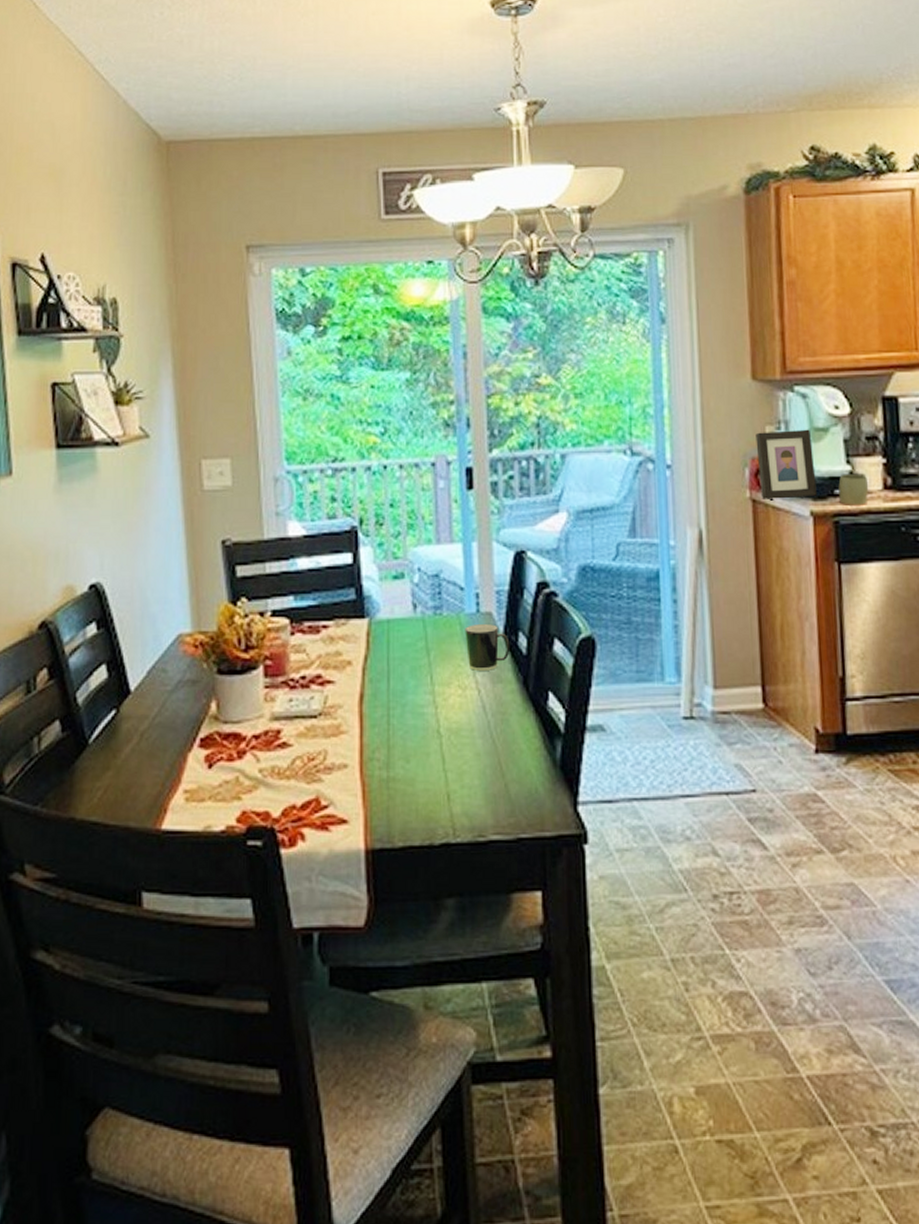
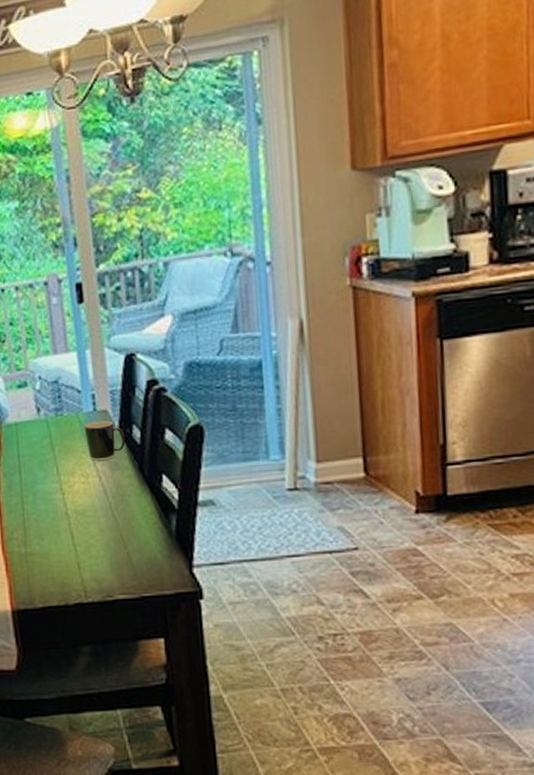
picture frame: present [755,430,817,499] -> none [355,213,419,285]
mug: present [838,473,869,507] -> none [441,252,474,284]

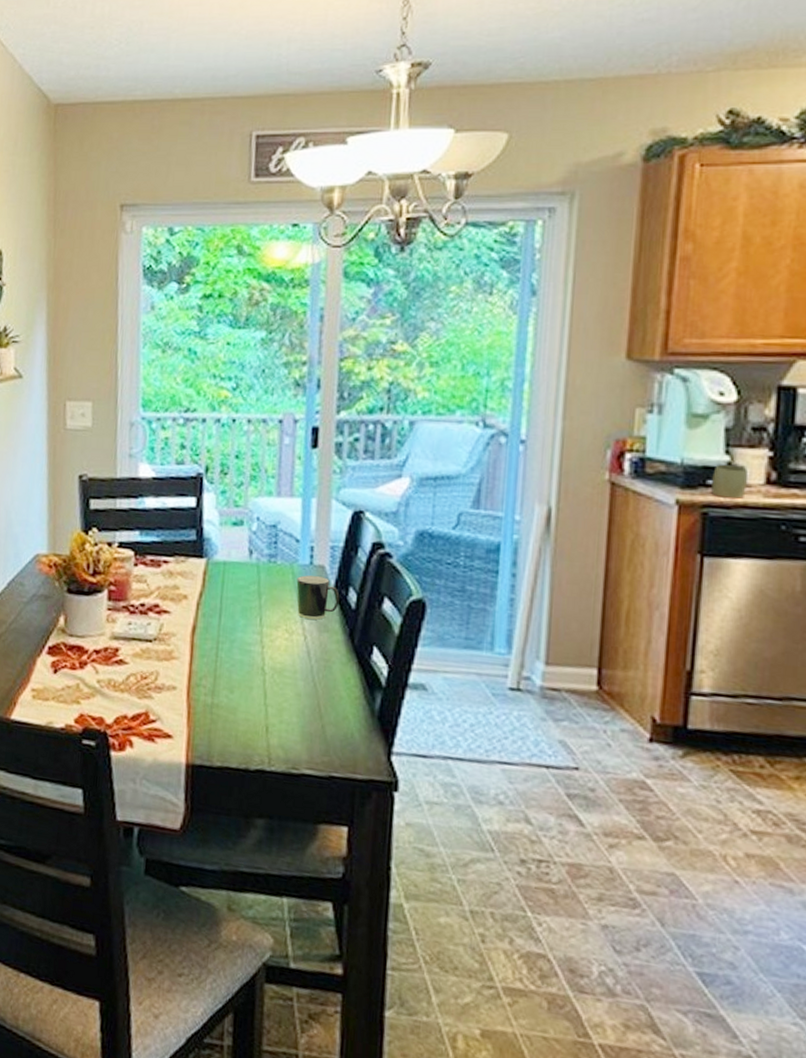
mug: none [441,252,474,284] -> present [711,464,749,500]

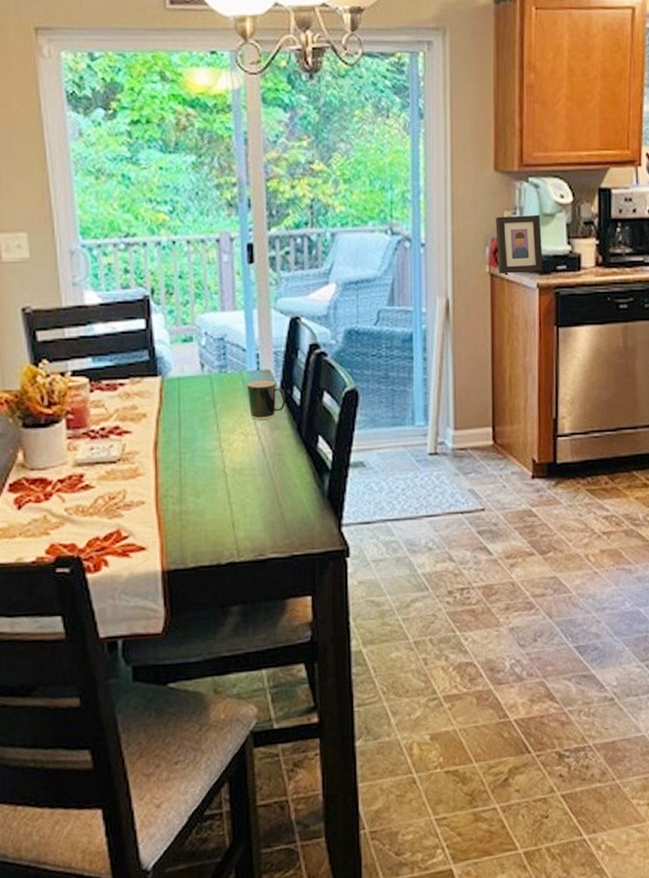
picture frame: none [622,414,687,486] -> present [495,215,543,274]
mug: present [711,464,749,500] -> none [560,253,584,280]

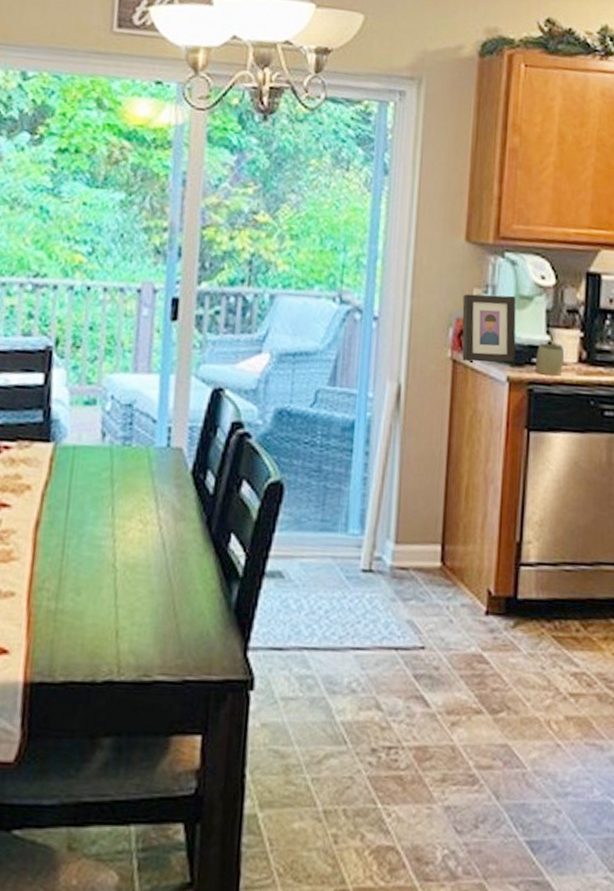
mug: present [247,380,286,421] -> none [152,459,197,508]
mug: none [560,253,584,280] -> present [535,343,565,377]

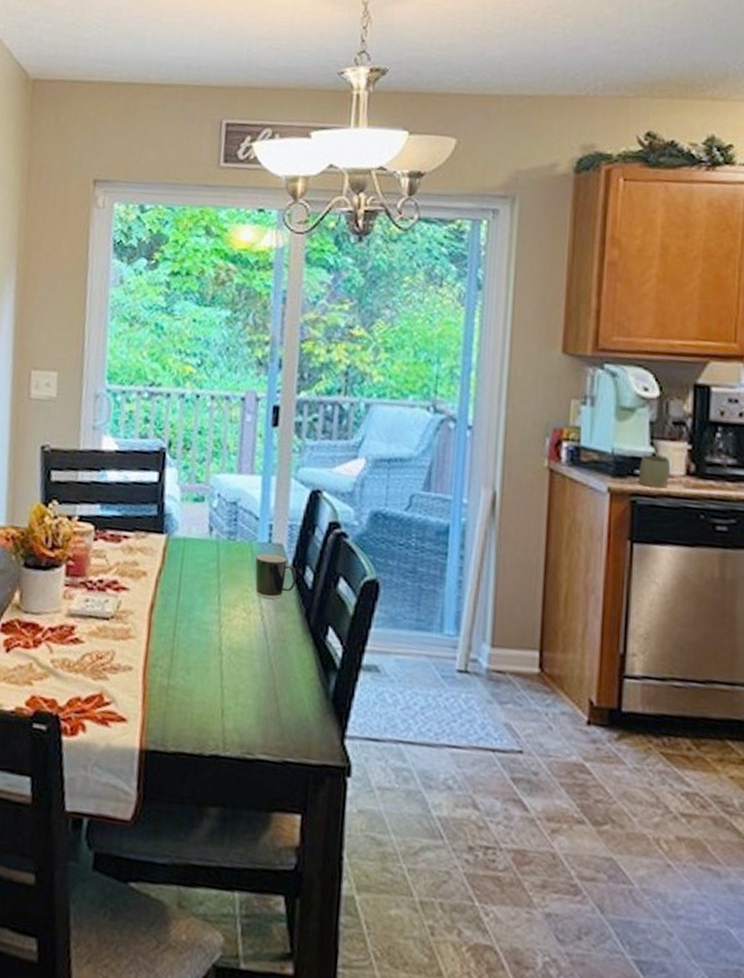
mug: none [152,459,197,508] -> present [254,553,297,600]
picture frame: present [462,294,516,363] -> none [559,404,617,474]

